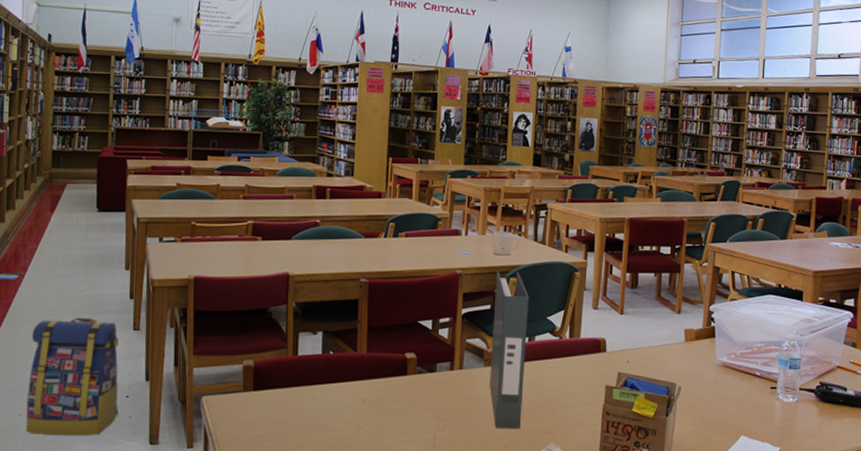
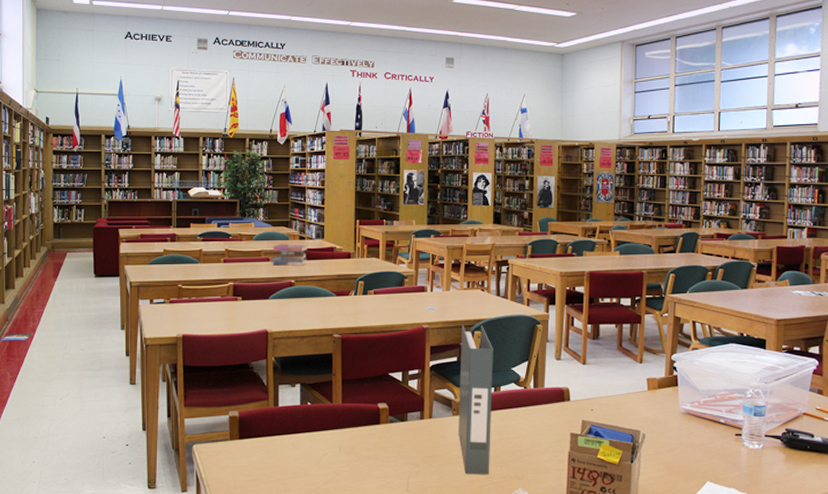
backpack: present [25,318,119,436] -> none [39,374,119,481]
books: none [294,180,336,205] -> present [270,244,308,266]
mug: present [493,231,520,256] -> none [457,287,483,310]

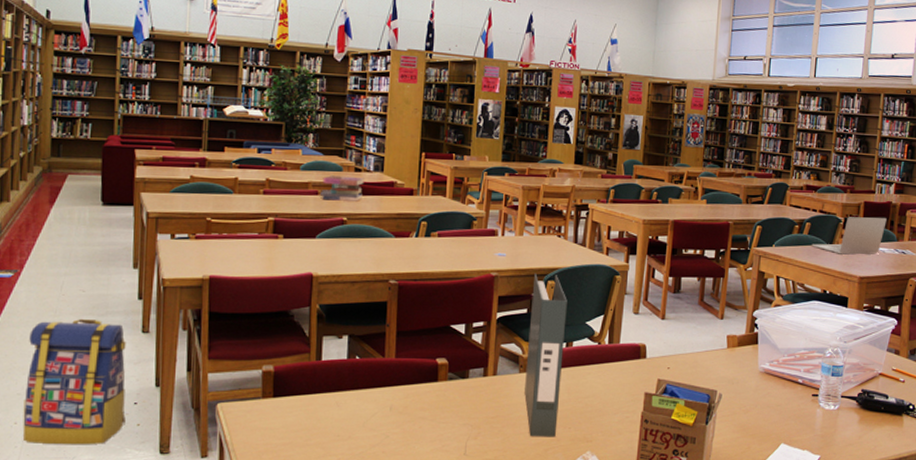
backpack: none [39,374,119,481] -> present [22,319,126,445]
laptop: none [726,262,801,298] -> present [811,217,887,255]

